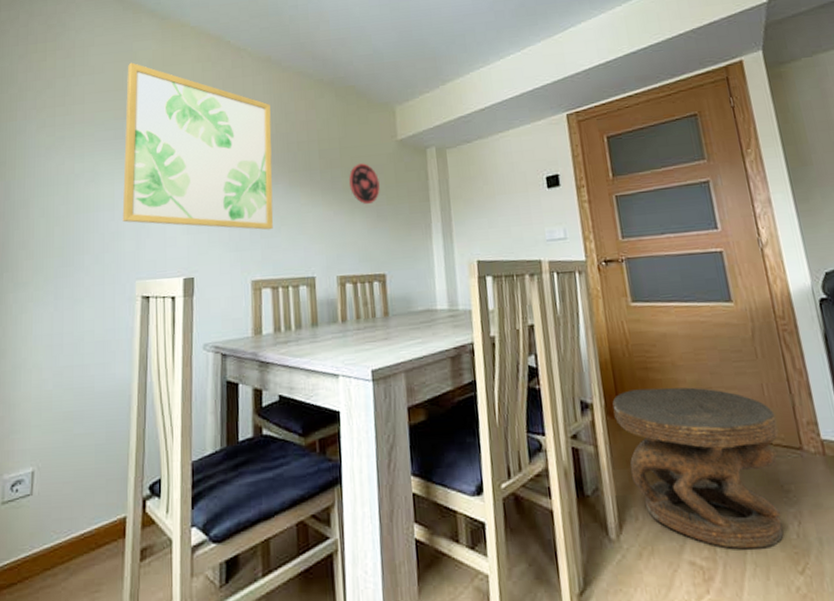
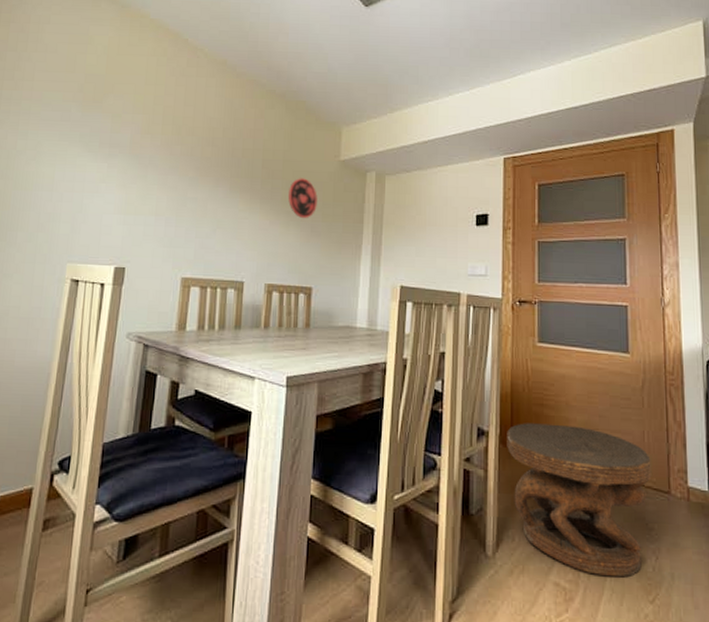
wall art: present [122,62,274,230] -> none [60,46,220,231]

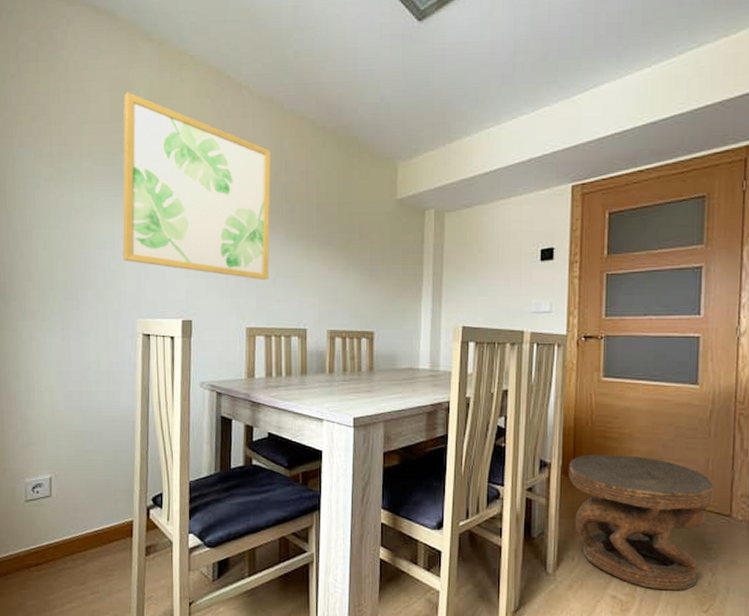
wall art: none [60,46,220,231] -> present [122,92,271,281]
plate: present [287,178,317,219] -> none [345,220,375,263]

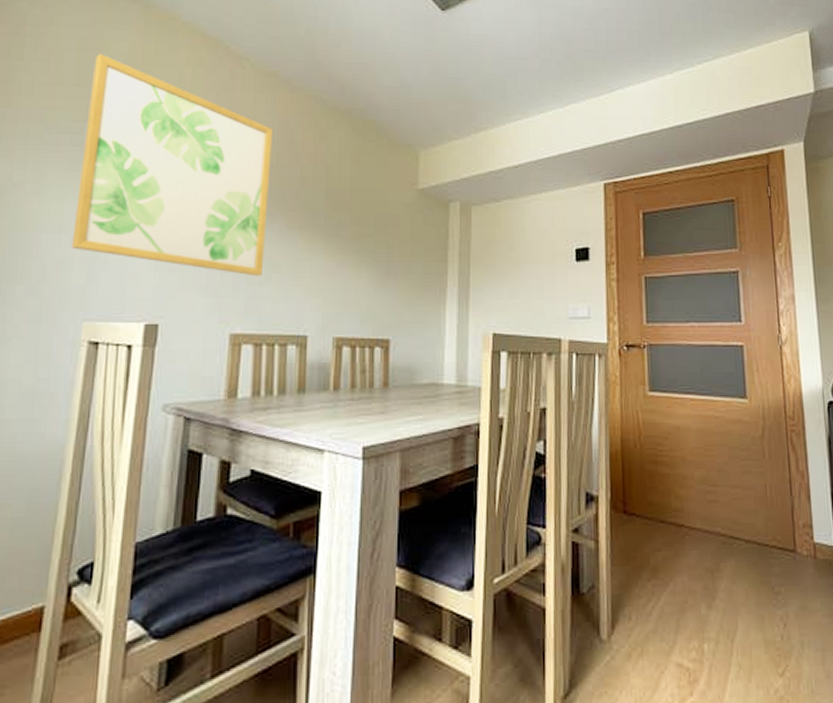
side table: present [569,454,714,591] -> none [618,483,776,651]

